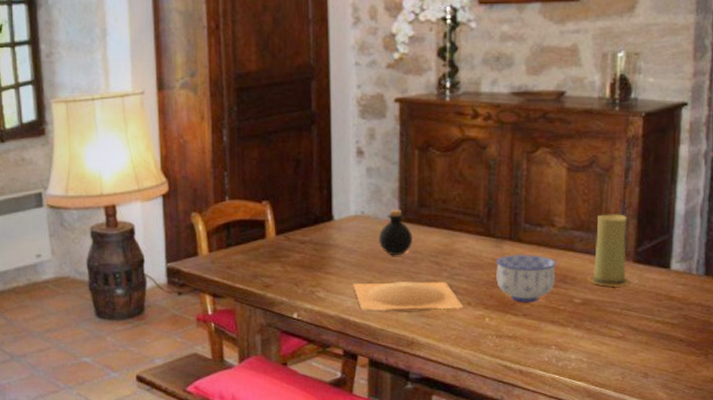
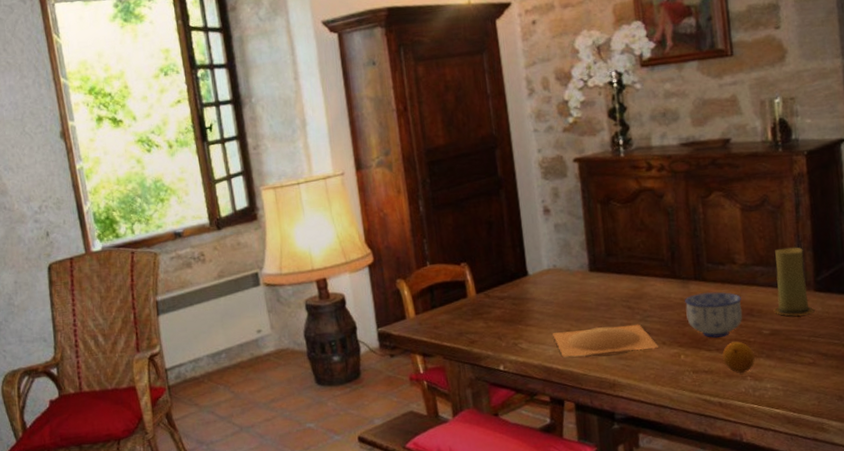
bottle: present [379,209,413,256] -> none [572,260,604,304]
fruit: none [529,308,562,341] -> present [722,341,755,373]

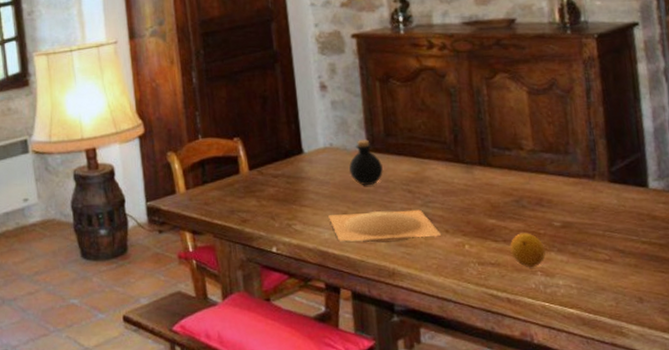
bottle: none [572,260,604,304] -> present [349,139,383,186]
bowl: present [685,291,743,339] -> none [469,178,532,229]
candle: present [773,247,814,316] -> none [564,134,609,208]

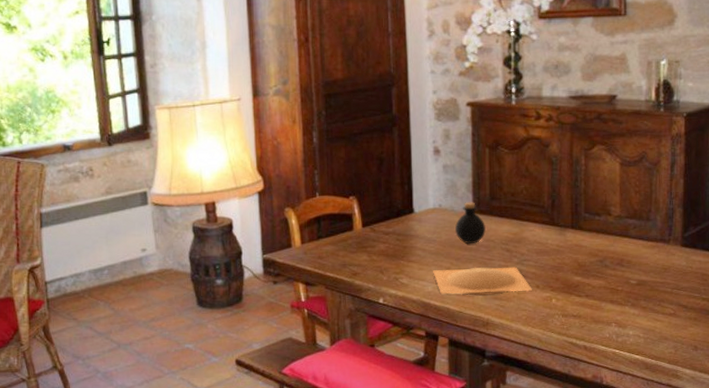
fruit: present [510,233,546,267] -> none [591,289,621,319]

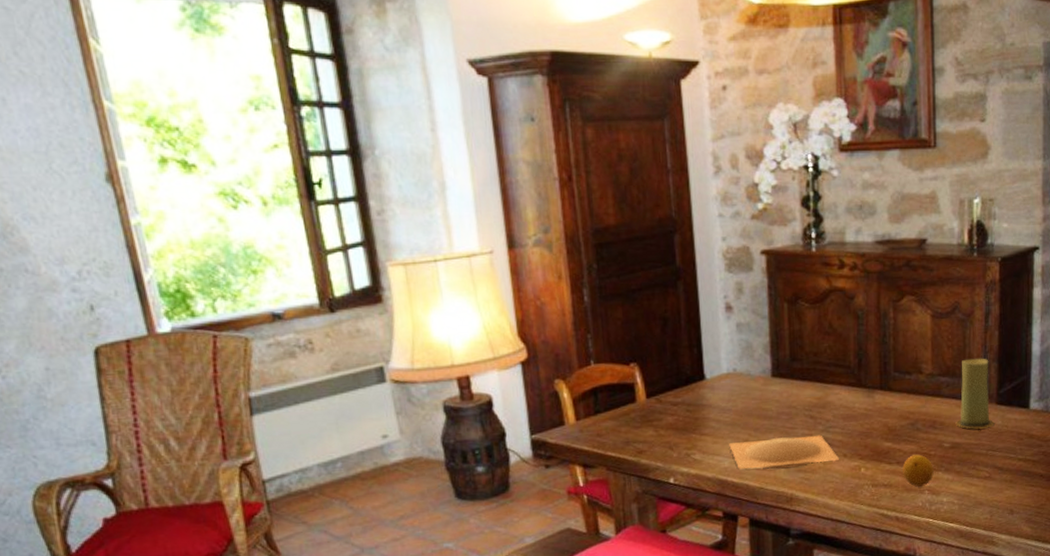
bottle: present [455,202,486,244] -> none [752,364,786,412]
fruit: none [591,289,621,319] -> present [902,454,934,487]
candle: none [642,203,679,269] -> present [955,358,995,429]

